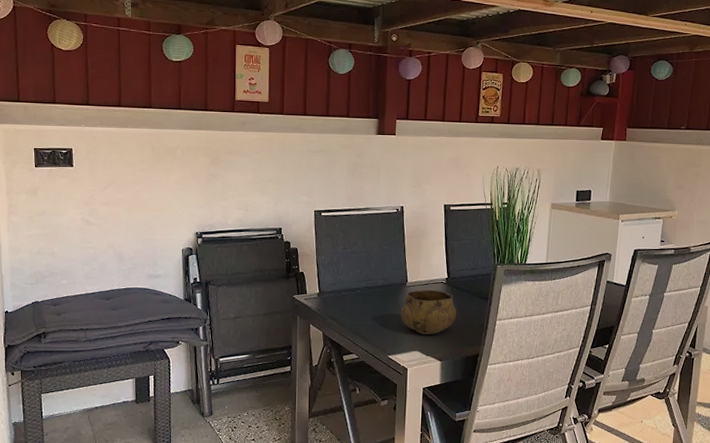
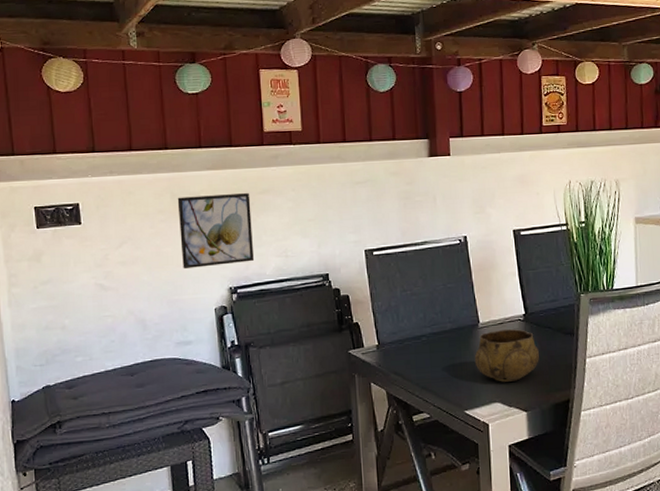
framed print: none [156,151,220,213] -> present [177,193,255,269]

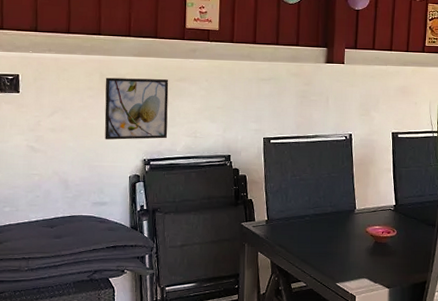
decorative bowl: present [474,329,539,382] -> none [348,216,404,262]

